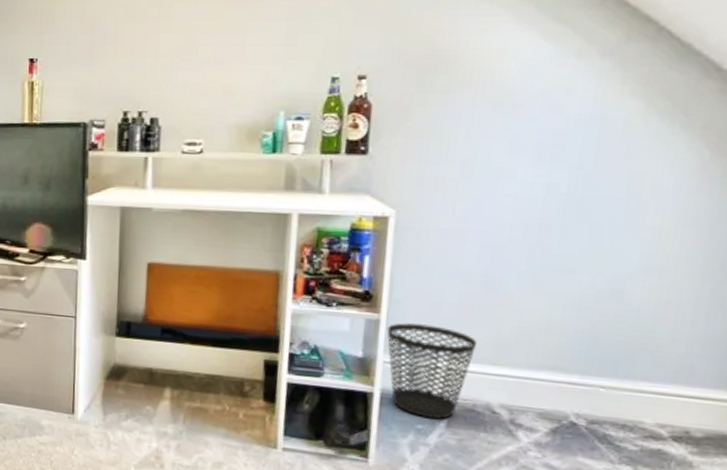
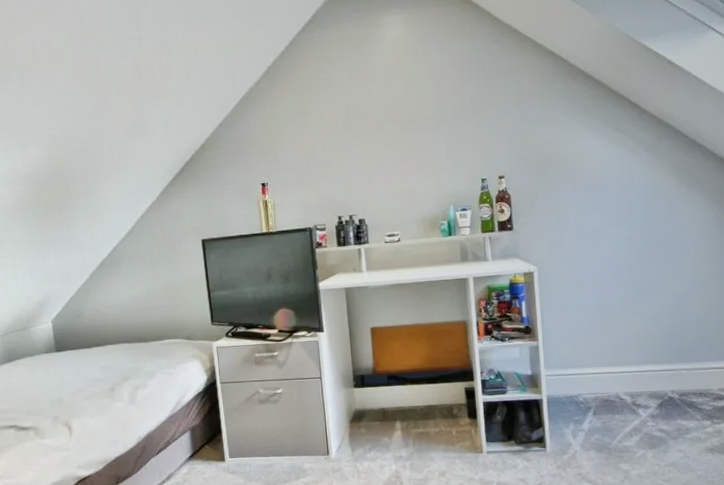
wastebasket: present [387,323,477,419] -> none [544,344,603,411]

